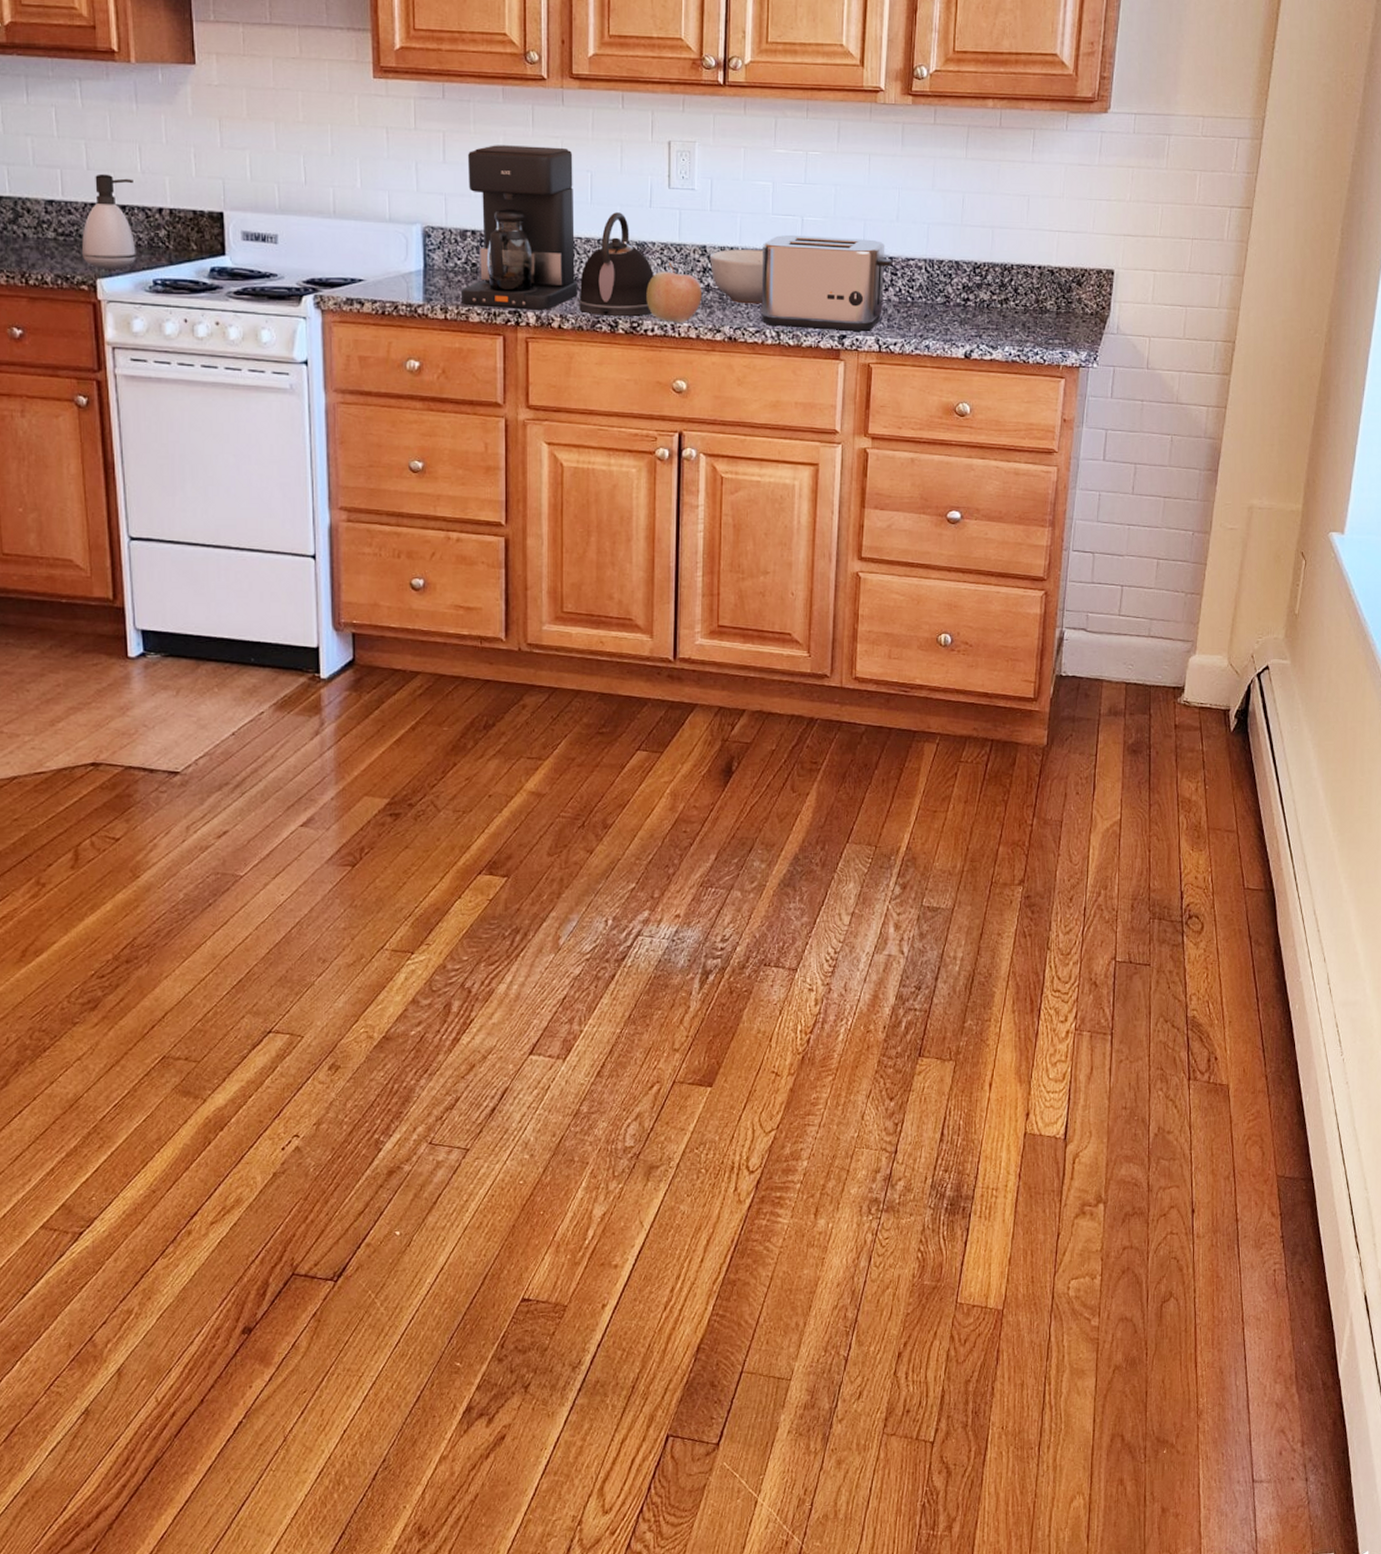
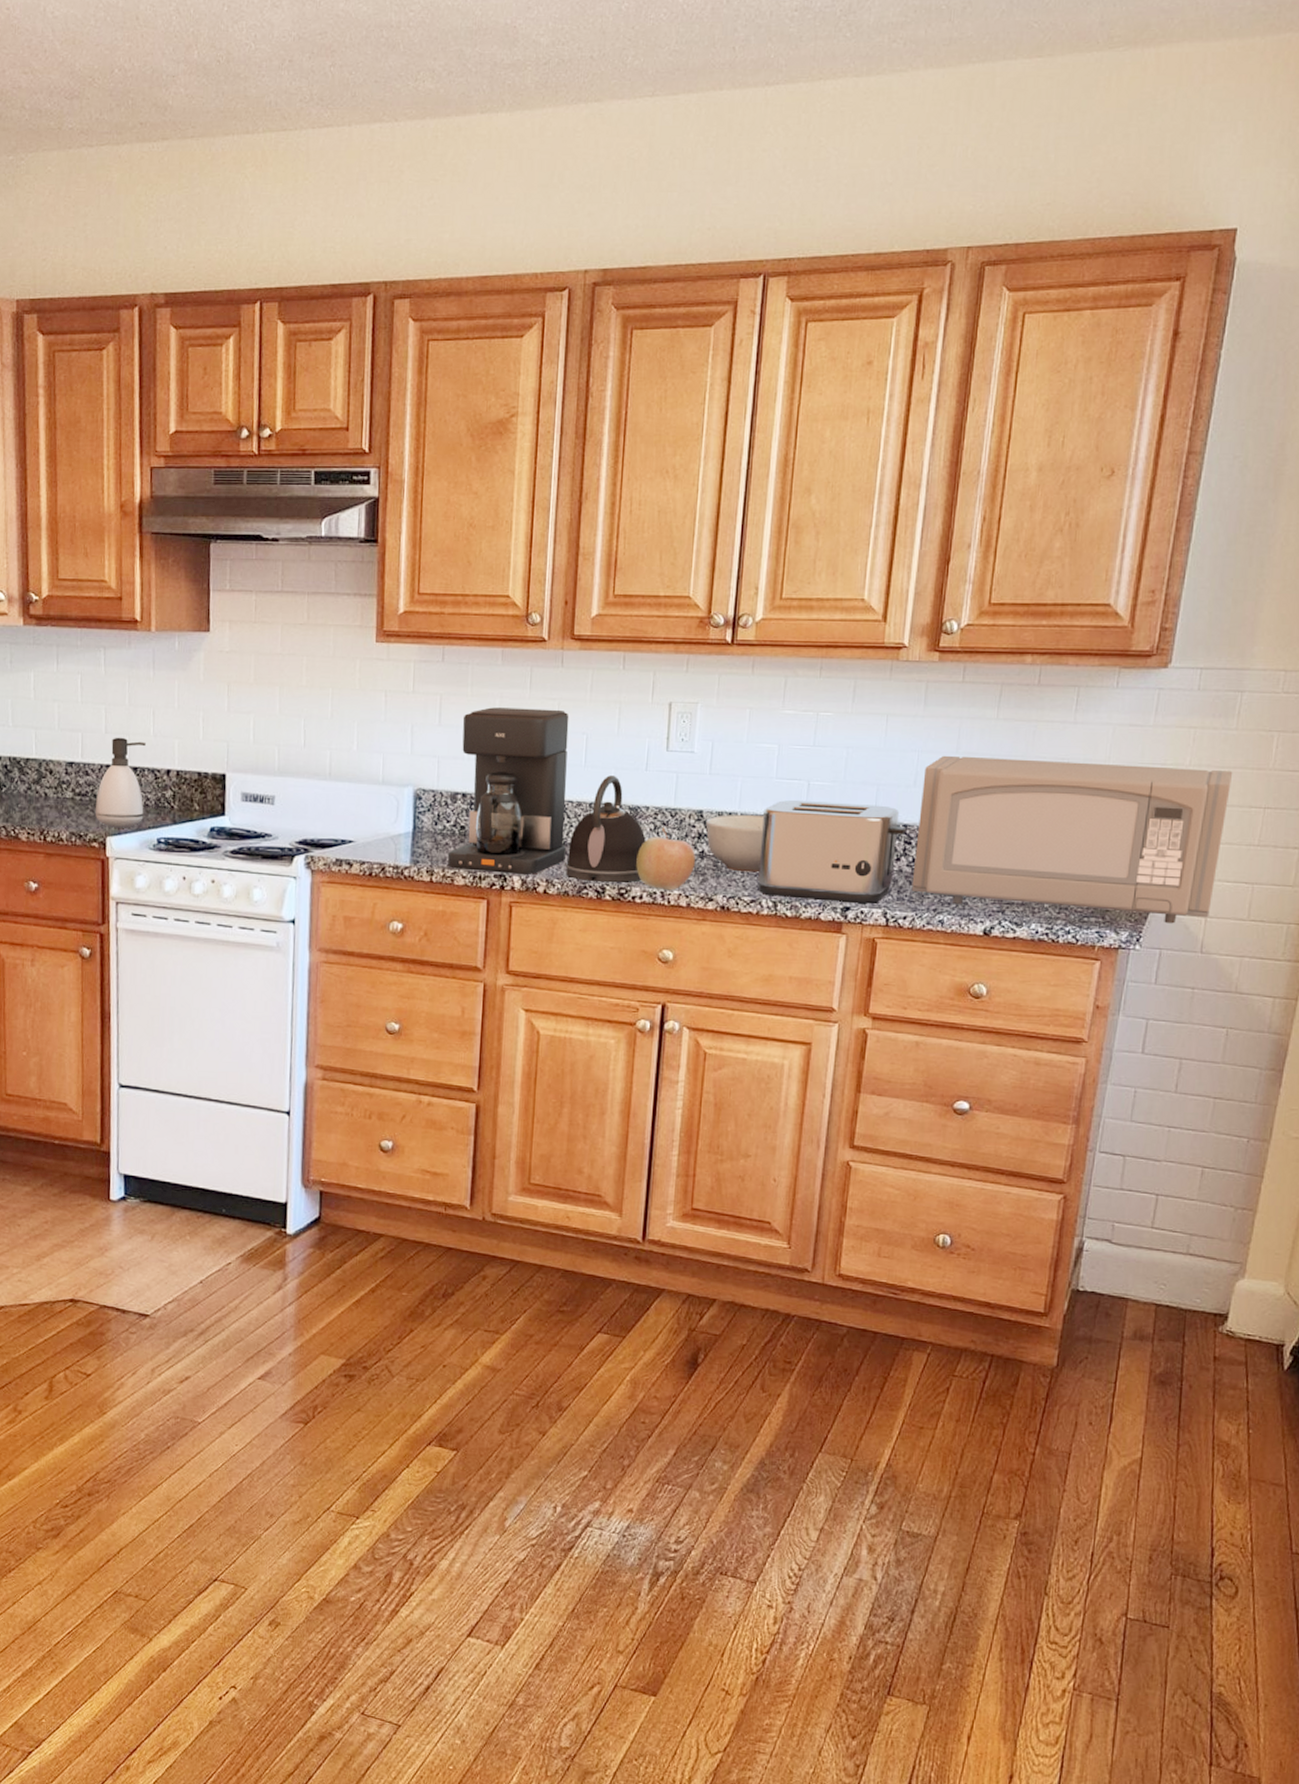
microwave: none [900,192,1166,344] -> present [911,755,1233,924]

